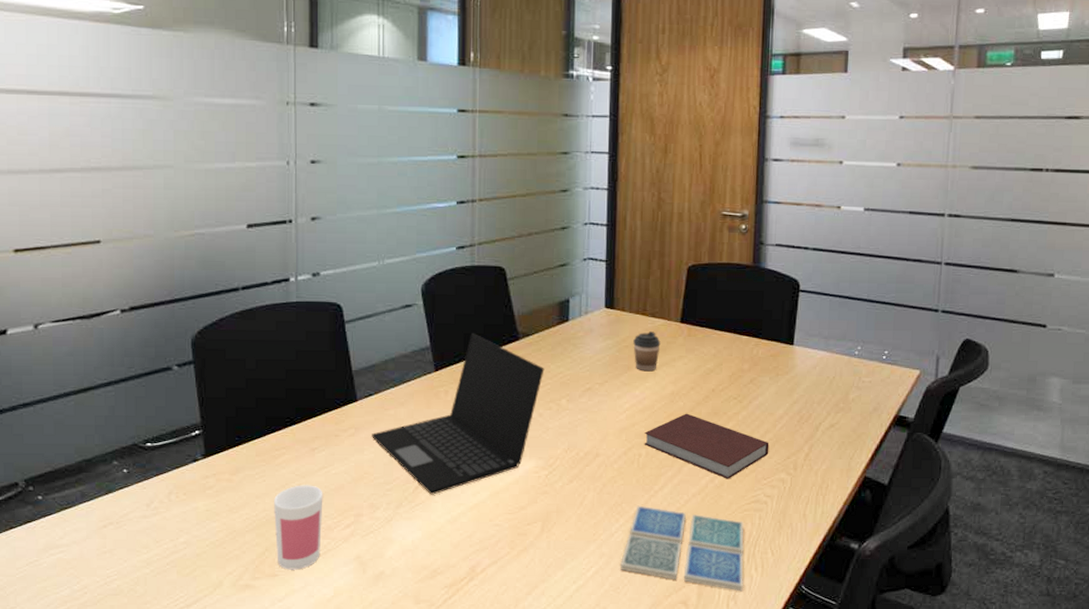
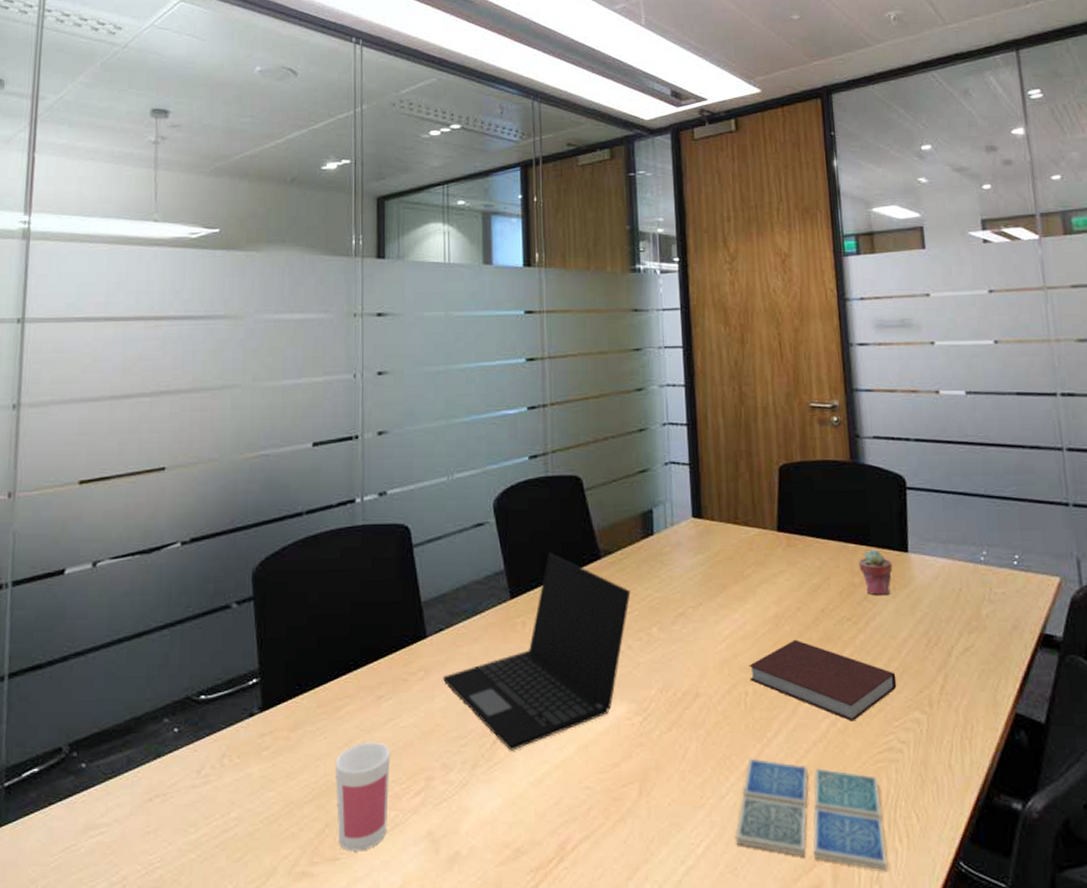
coffee cup: present [633,331,661,372] -> none [726,543,758,591]
potted succulent: none [749,341,779,380] -> present [859,549,893,596]

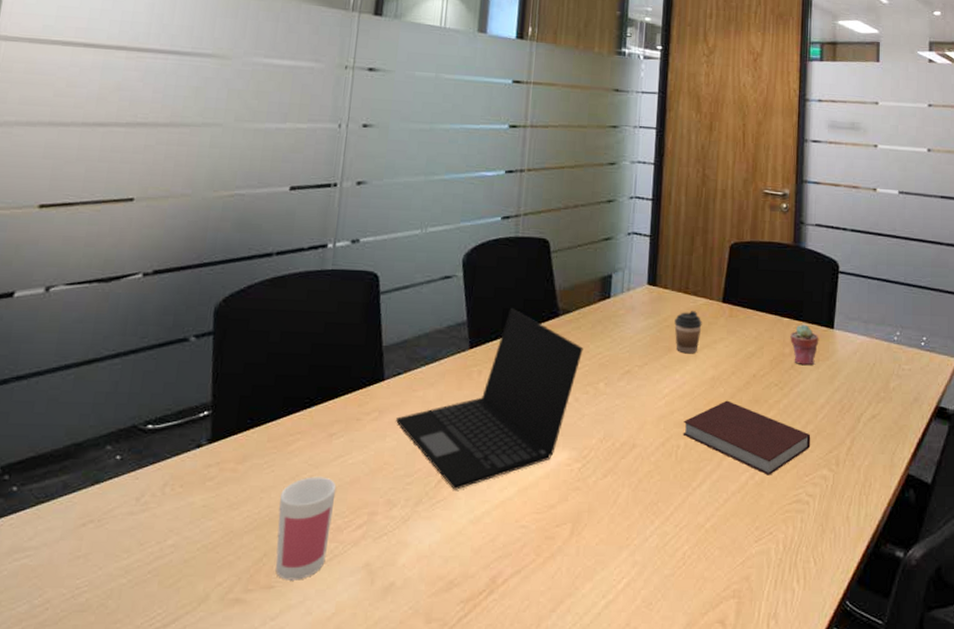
coffee cup: none [726,543,758,591] -> present [674,311,702,354]
drink coaster: present [736,758,889,872] -> none [654,504,786,608]

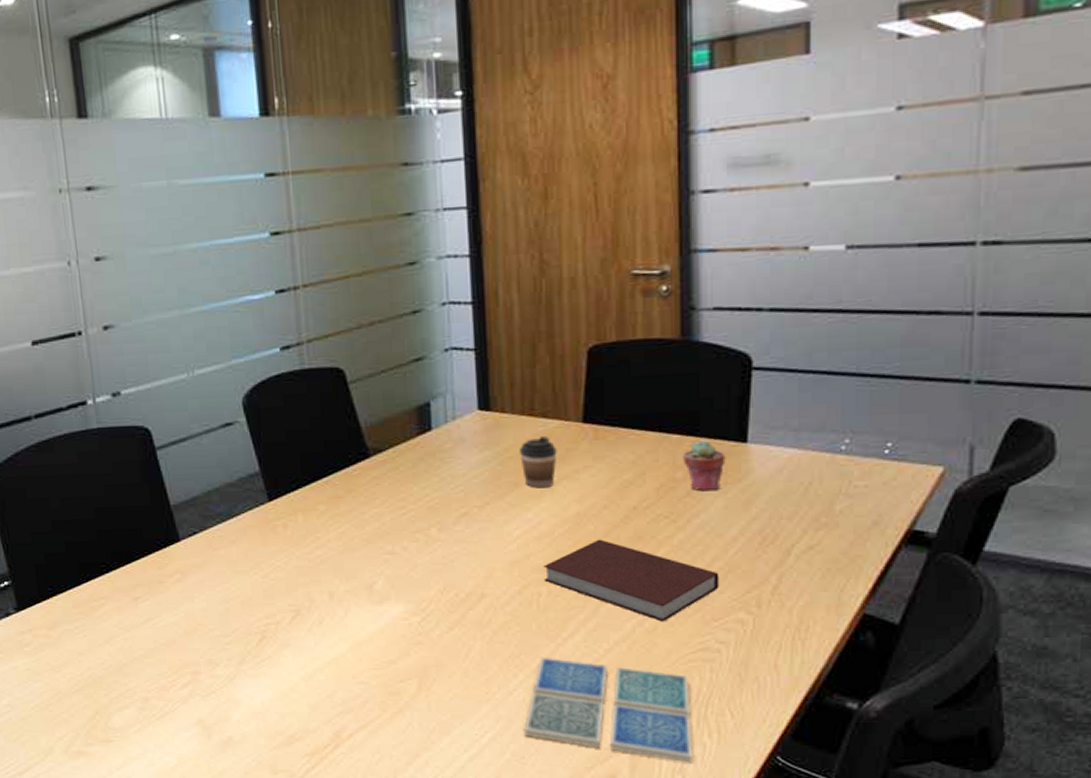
mug: present [275,476,337,580] -> none [98,639,157,735]
laptop: present [396,307,584,490] -> none [201,451,406,648]
drink coaster: none [654,504,786,608] -> present [524,656,694,763]

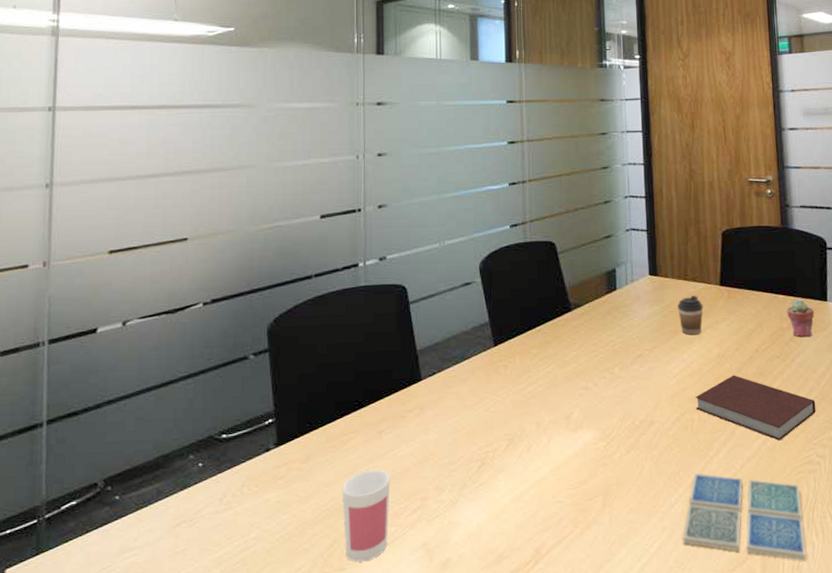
mug: none [98,639,157,735] -> present [343,469,390,562]

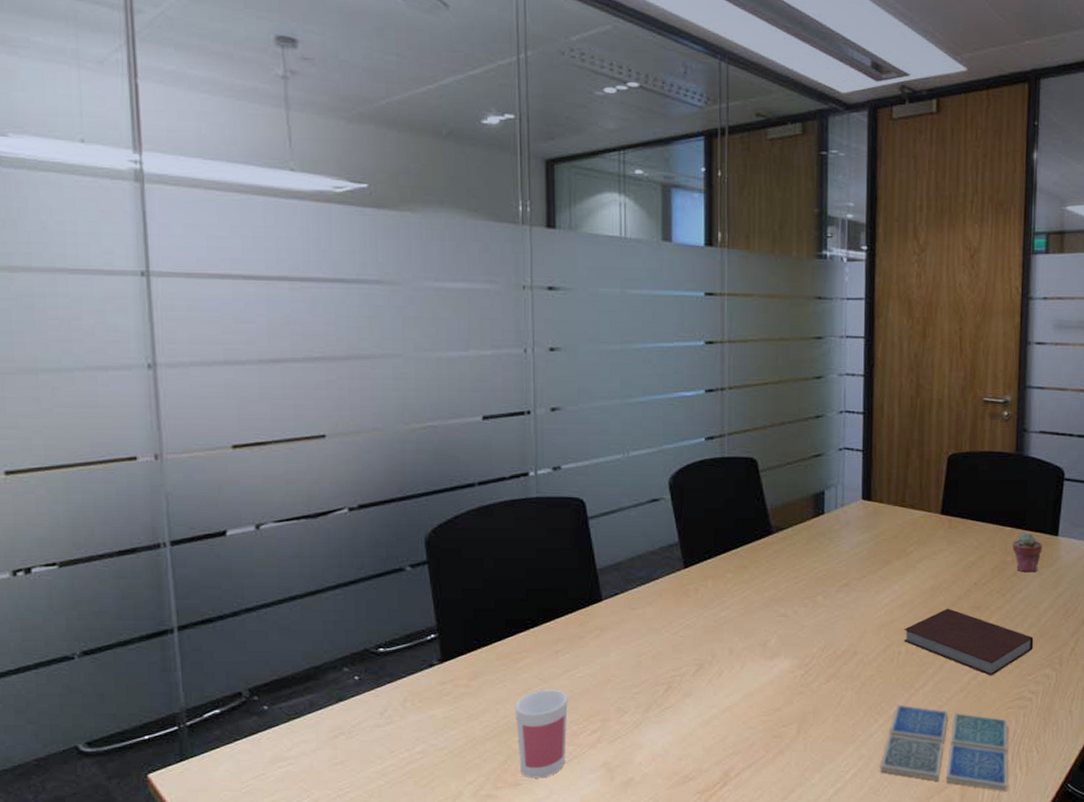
coffee cup: present [677,296,703,335] -> none [892,524,920,566]

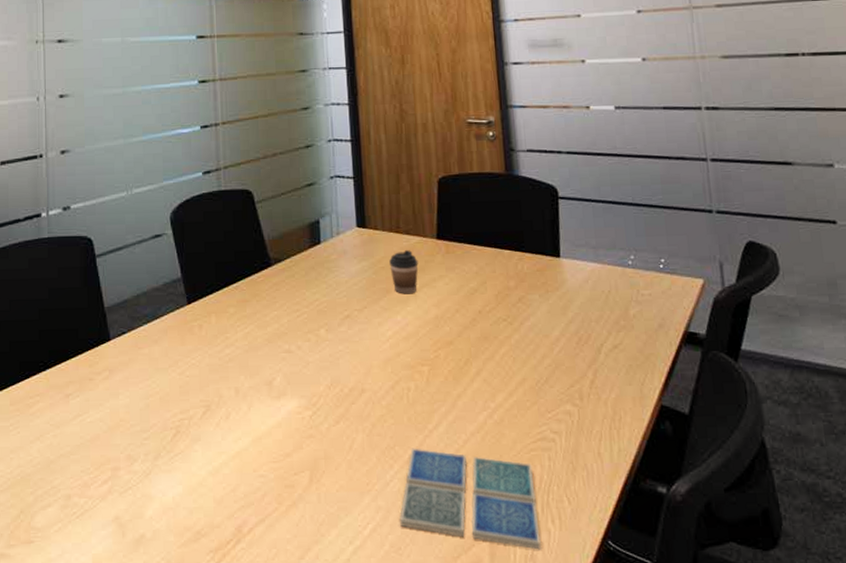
mug: present [516,689,568,779] -> none [29,436,79,535]
coffee cup: none [892,524,920,566] -> present [389,250,418,294]
notebook: present [904,608,1034,676] -> none [411,339,550,414]
potted succulent: present [1012,533,1043,573] -> none [513,255,546,298]

